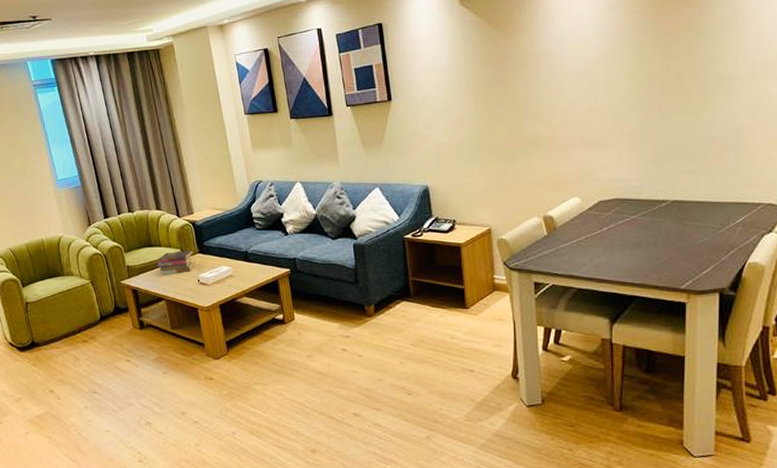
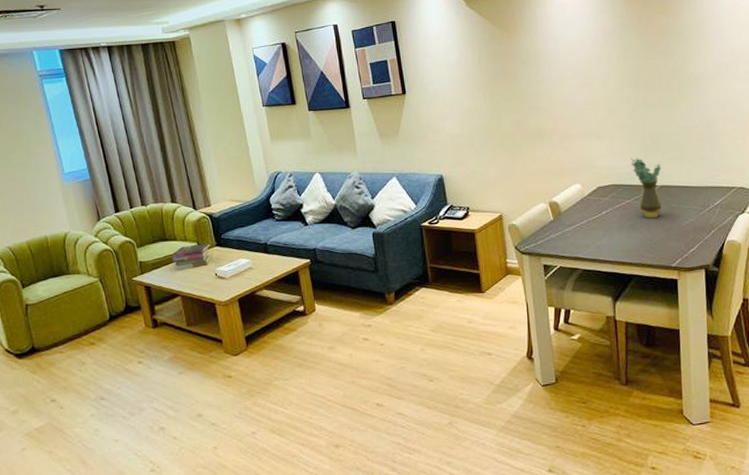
vase: none [638,169,675,236] -> present [630,157,662,219]

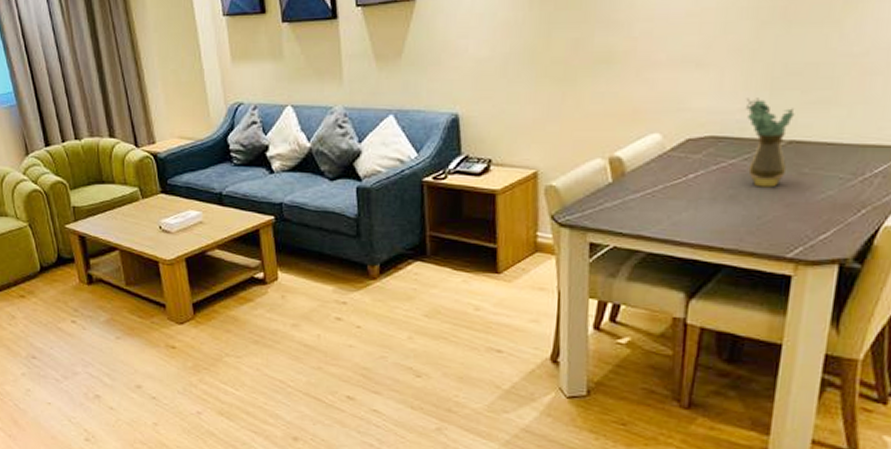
books: present [172,244,211,270] -> none [109,190,155,219]

